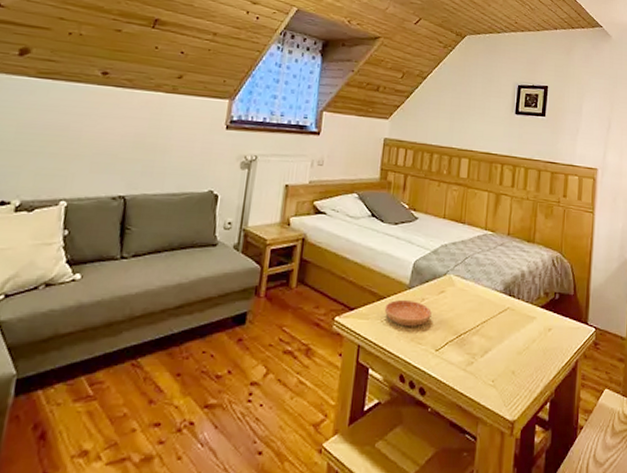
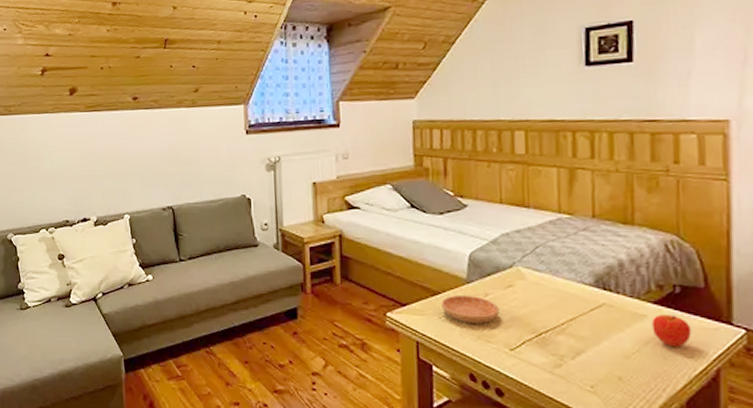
fruit: none [538,317,563,344] -> present [652,315,692,348]

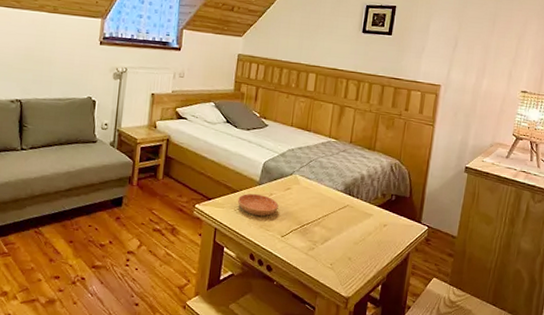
fruit: present [652,315,692,348] -> none [374,215,398,238]

